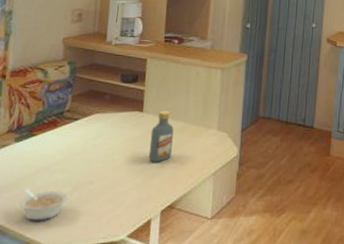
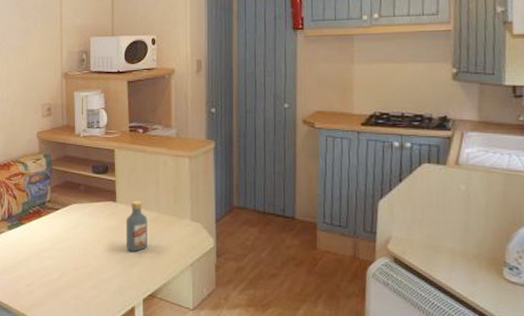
legume: present [19,188,68,221] -> none [17,272,58,303]

